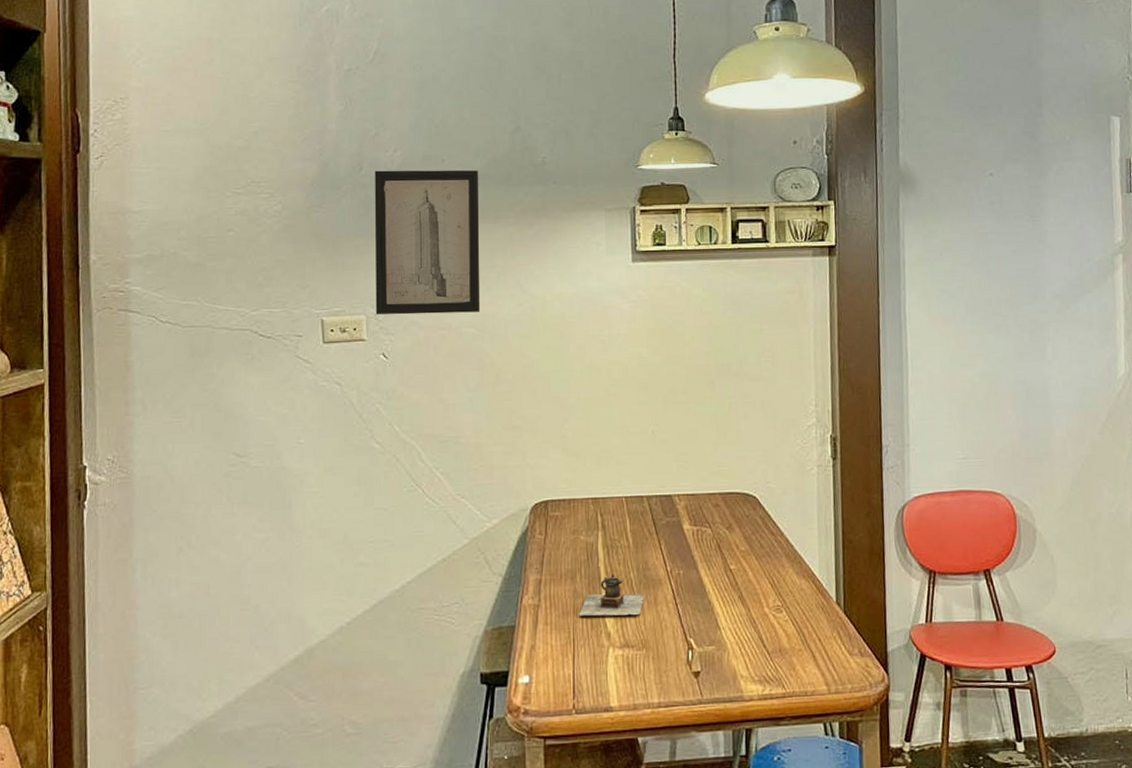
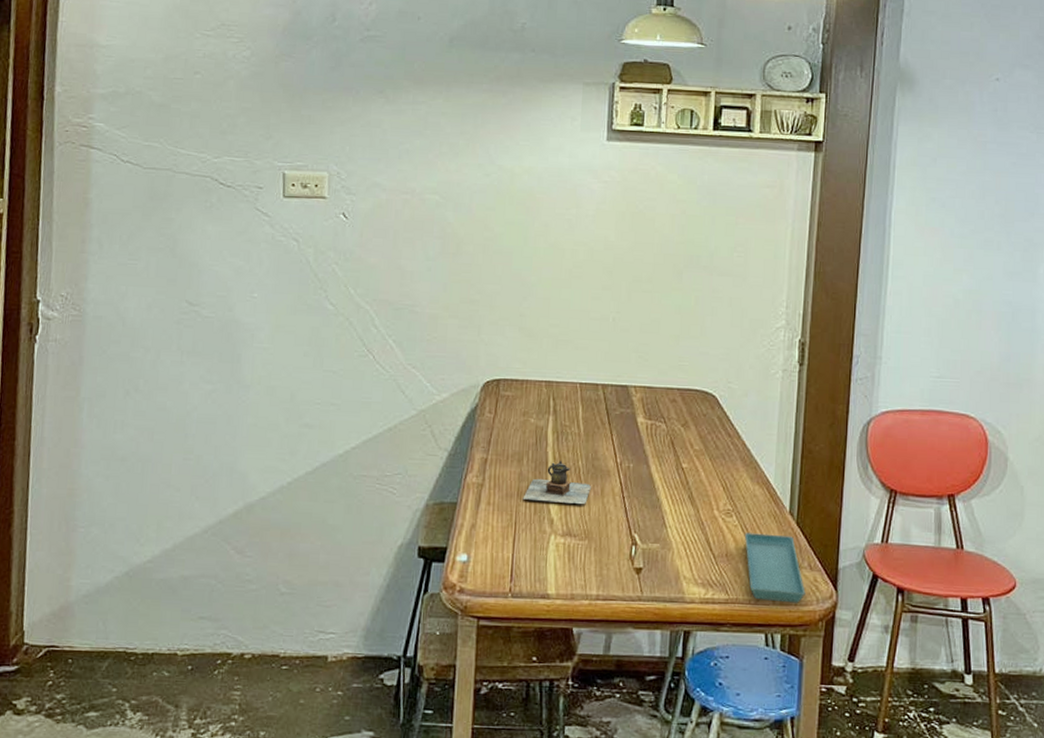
wall art: present [374,170,481,315] -> none [338,23,455,179]
saucer: none [795,625,859,691] -> present [744,533,806,603]

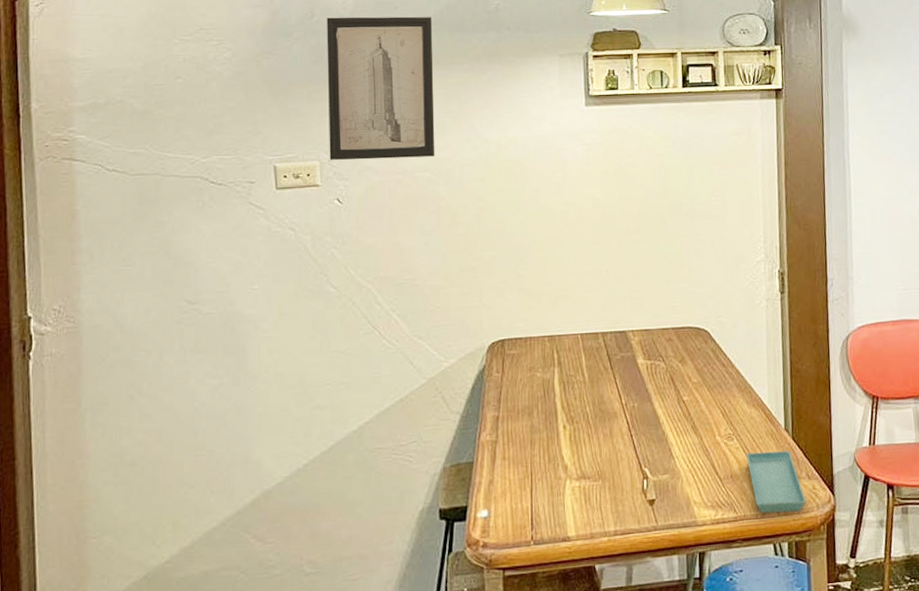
wall art: none [338,23,455,179] -> present [326,16,435,161]
teapot: present [522,460,591,504] -> none [536,408,600,450]

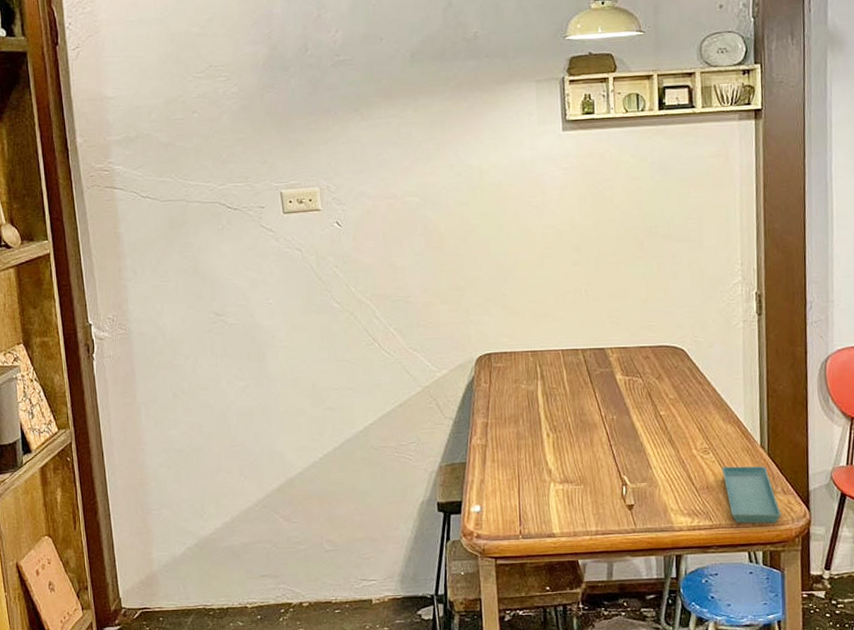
wall art: present [326,16,435,161] -> none [319,47,423,187]

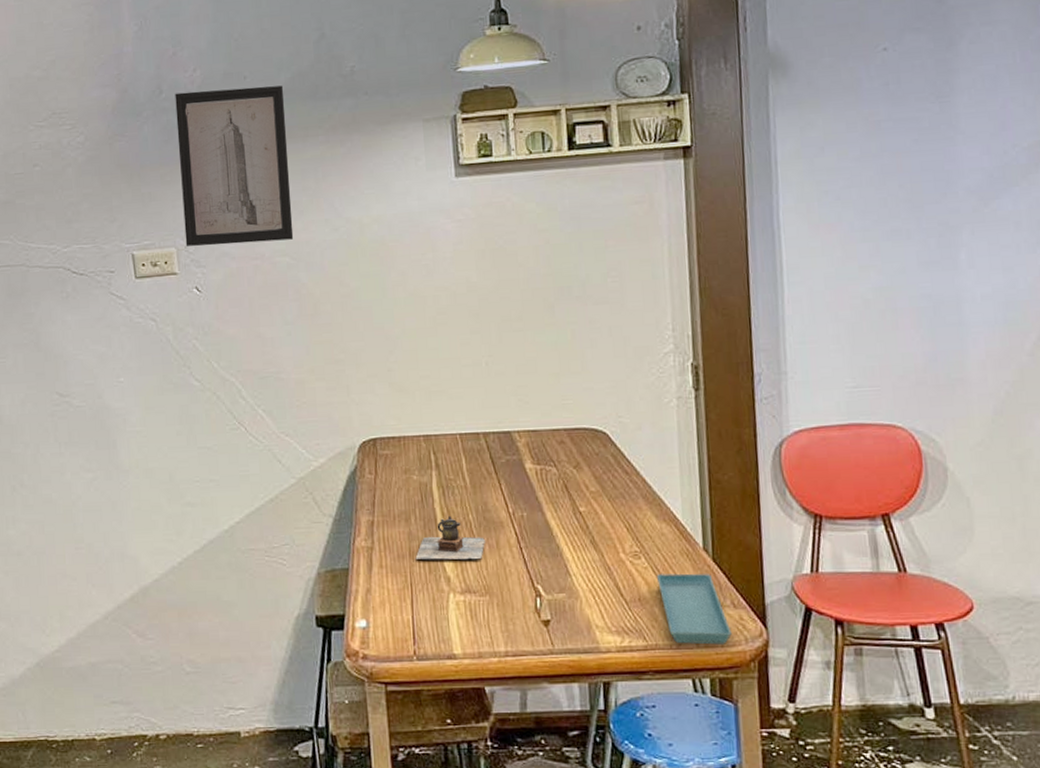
wall art: none [319,47,423,187] -> present [175,85,294,246]
teapot: none [522,418,581,455] -> present [415,515,485,560]

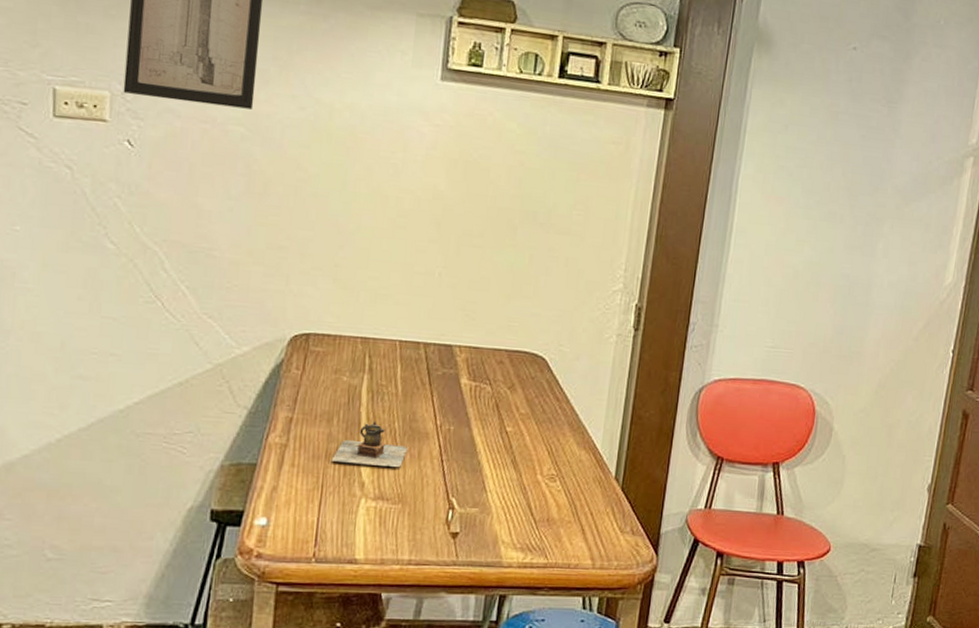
saucer: present [656,573,732,645] -> none [567,498,626,567]

